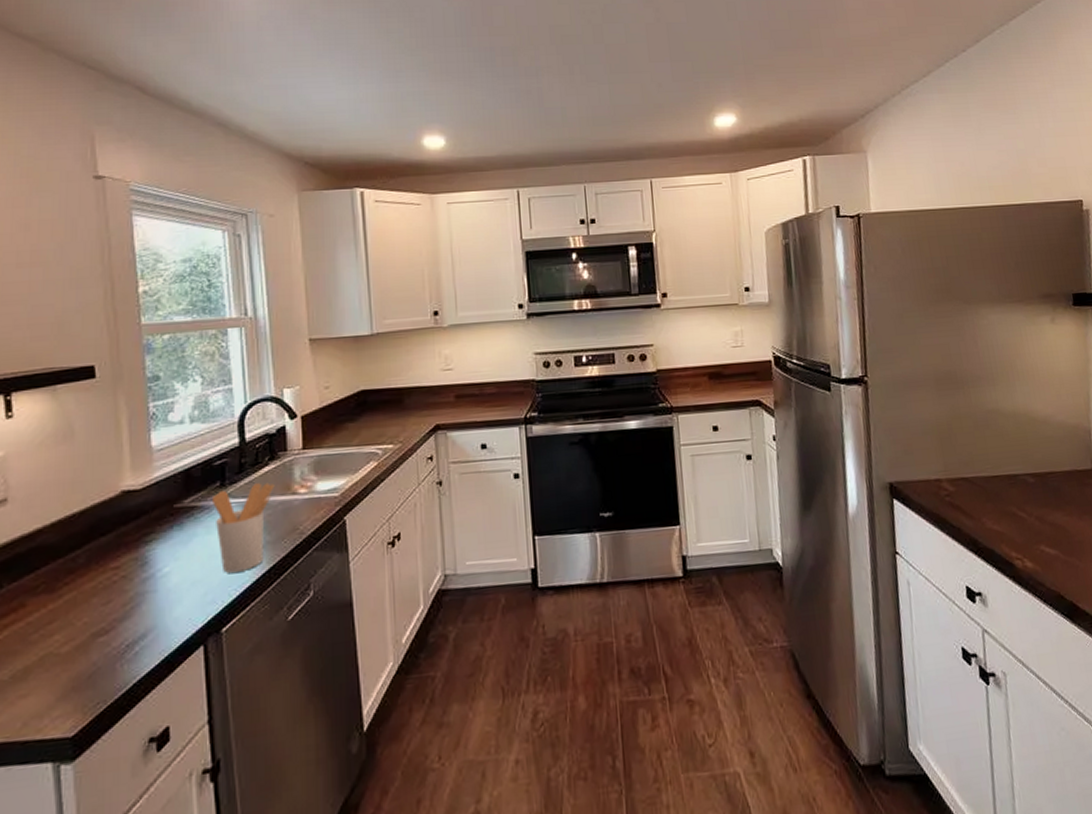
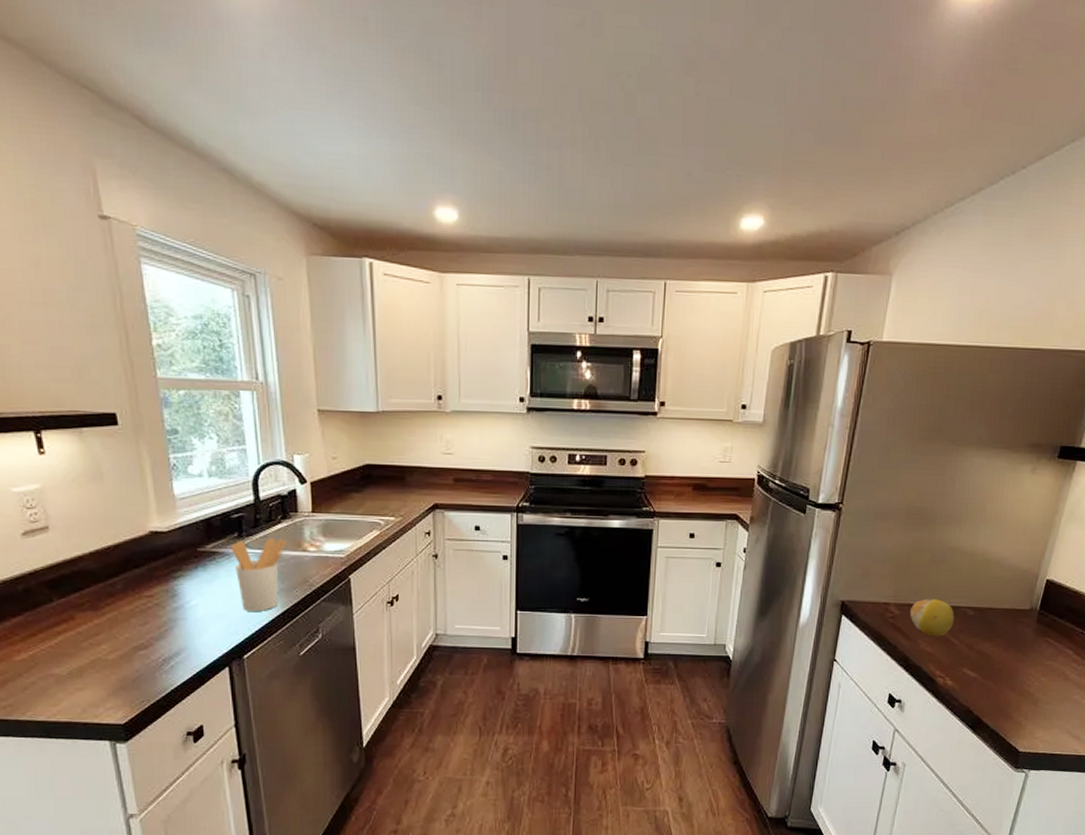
fruit: none [965,468,1016,512] -> present [909,599,954,637]

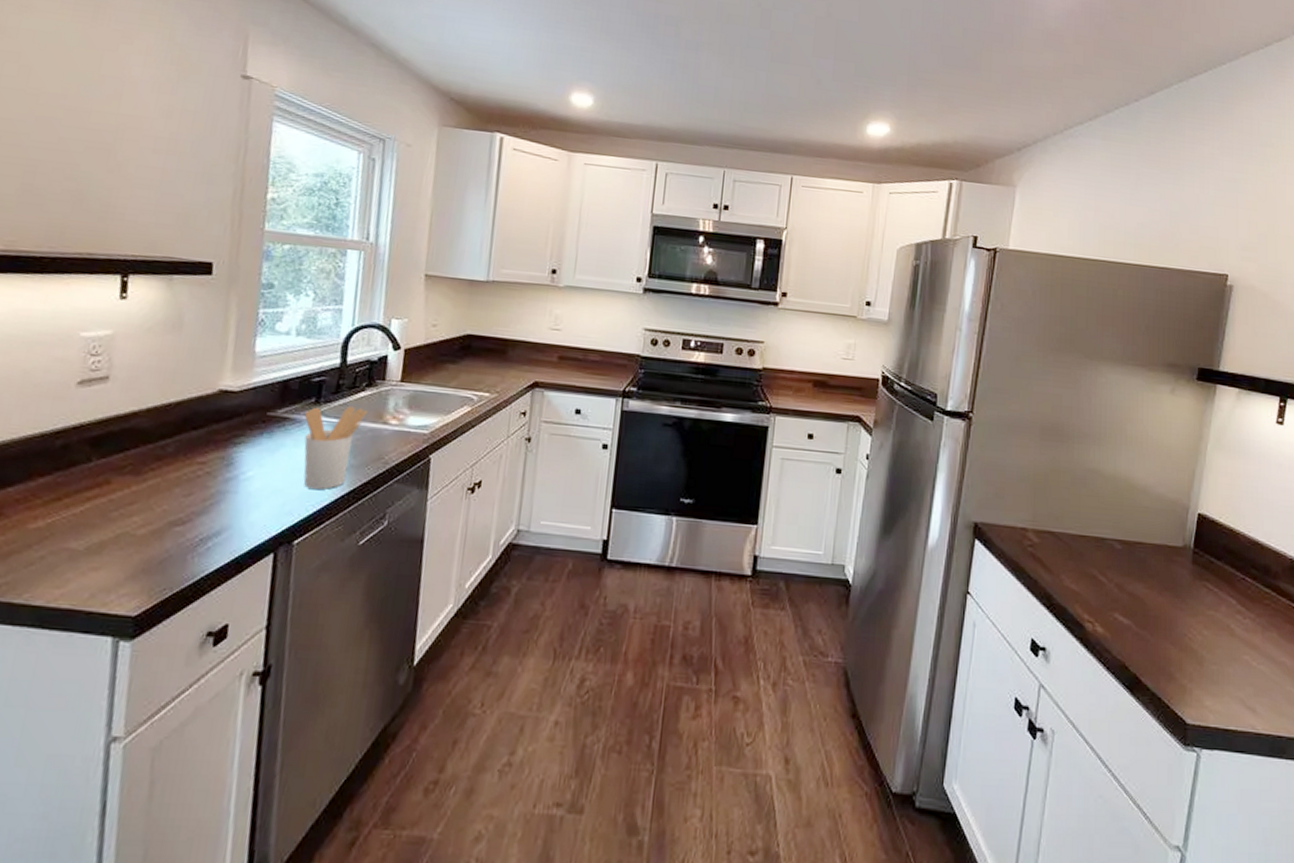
fruit: present [909,599,954,637] -> none [1050,526,1100,573]

